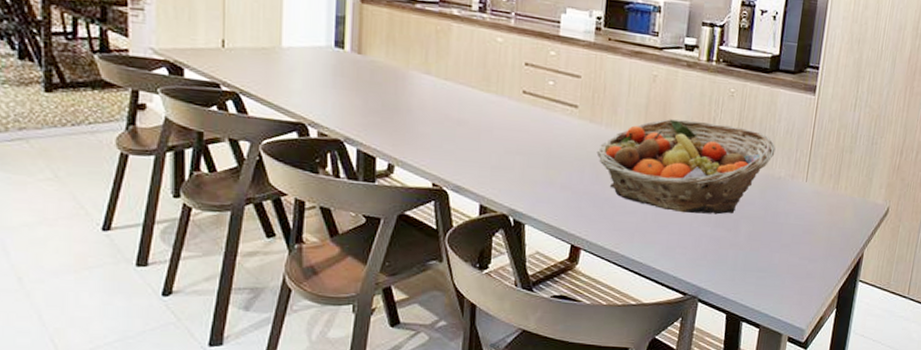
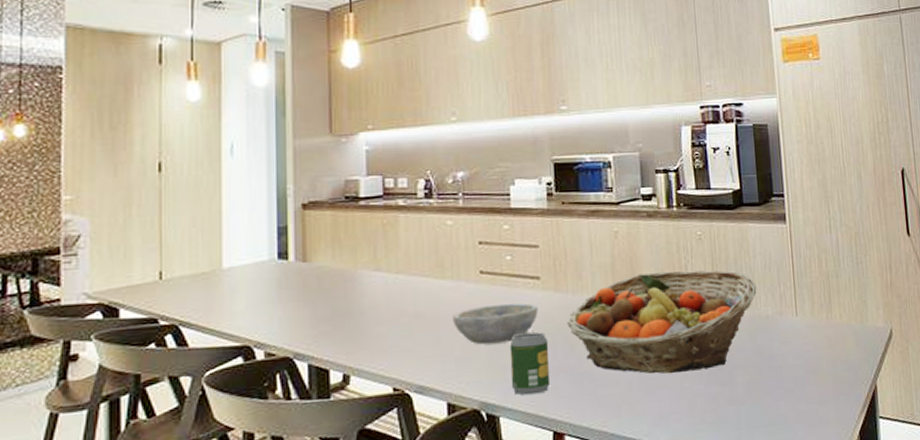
bowl: none [493,123,572,161] -> present [453,303,538,345]
soda can: none [539,154,577,211] -> present [509,332,549,396]

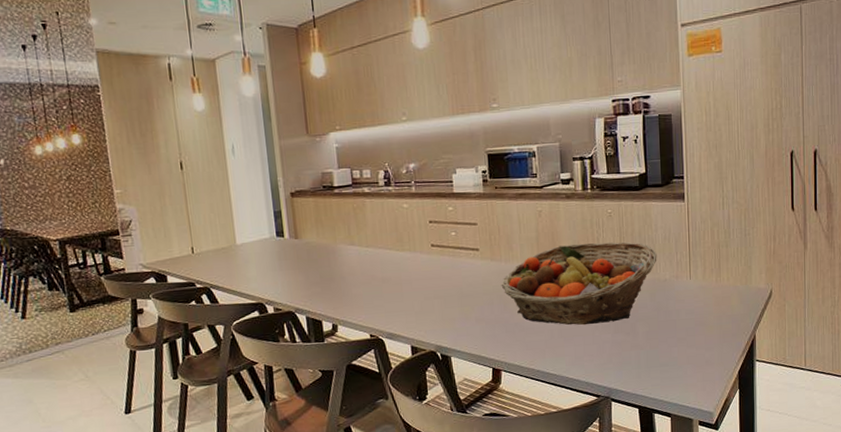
bowl: present [453,303,538,345] -> none [412,270,478,302]
soda can: present [509,332,549,396] -> none [456,293,488,341]

